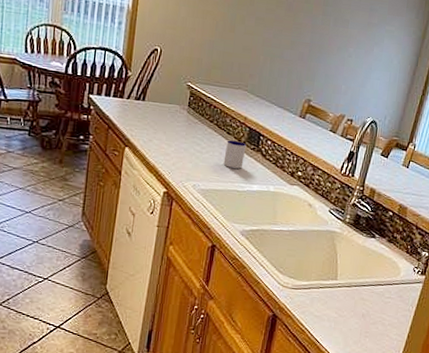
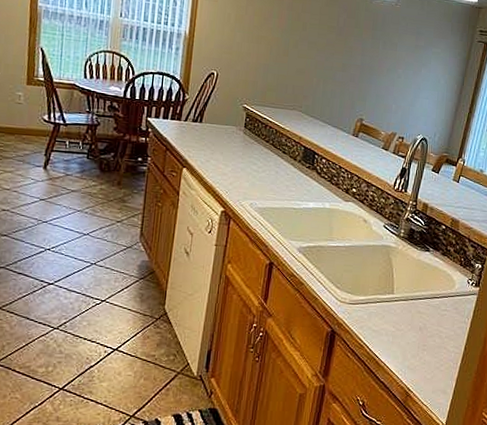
mug: present [223,140,247,169] -> none [279,159,302,187]

